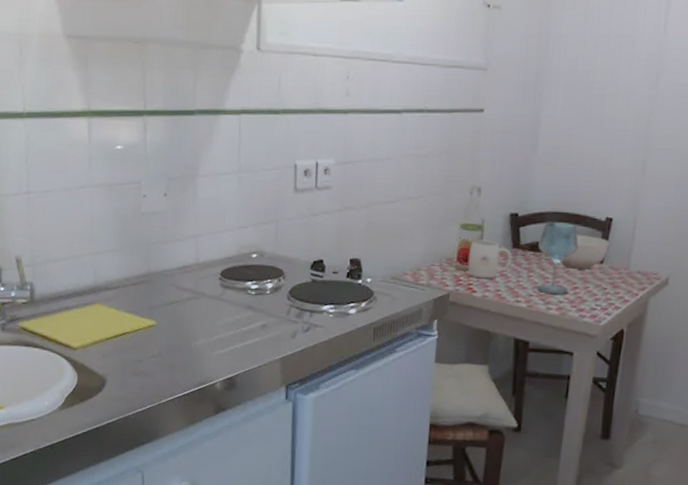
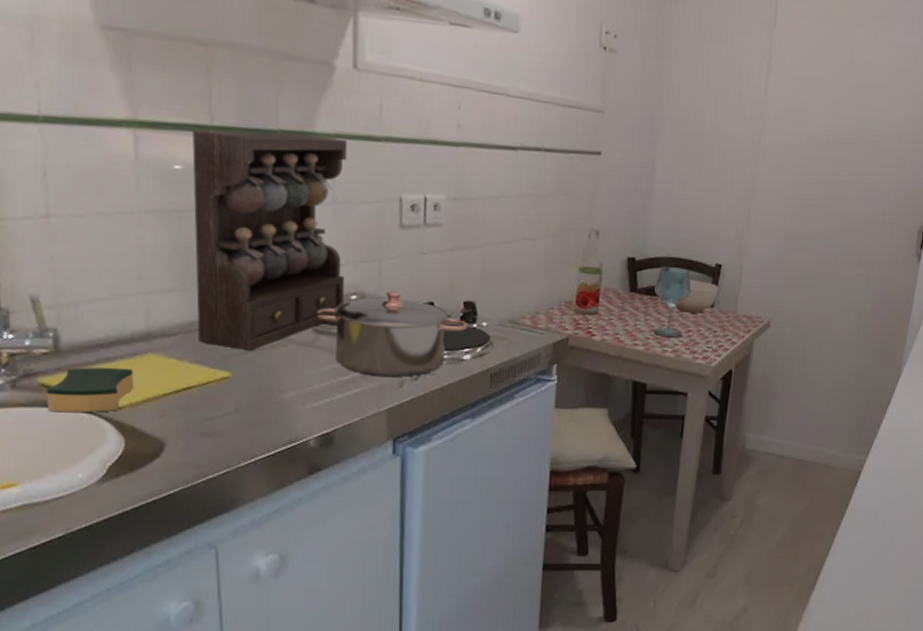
sponge: none [24,314,85,352] -> present [45,367,134,413]
spice rack: none [130,111,252,302] -> present [192,129,348,350]
cooking pot: none [221,249,354,329] -> present [314,290,468,377]
mug: present [467,239,513,279] -> none [586,283,630,323]

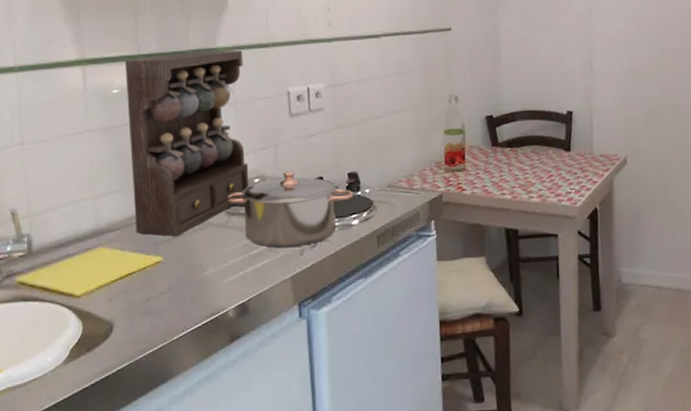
sponge: present [45,367,134,413] -> none [22,261,88,305]
wine glass: present [653,267,692,338] -> none [513,119,548,184]
bowl: present [675,280,720,314] -> none [535,128,574,159]

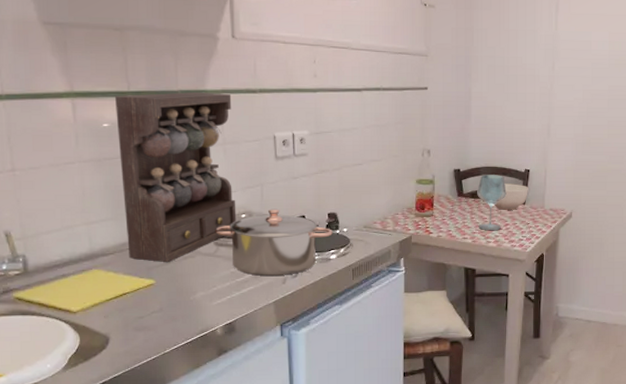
wine glass: none [513,119,548,184] -> present [477,175,507,231]
bowl: none [535,128,574,159] -> present [495,184,529,210]

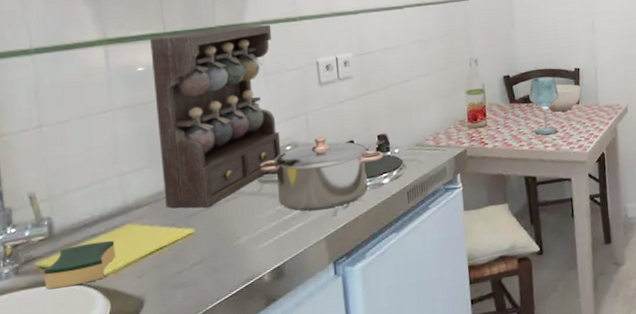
sponge: none [20,282,83,319] -> present [43,240,115,289]

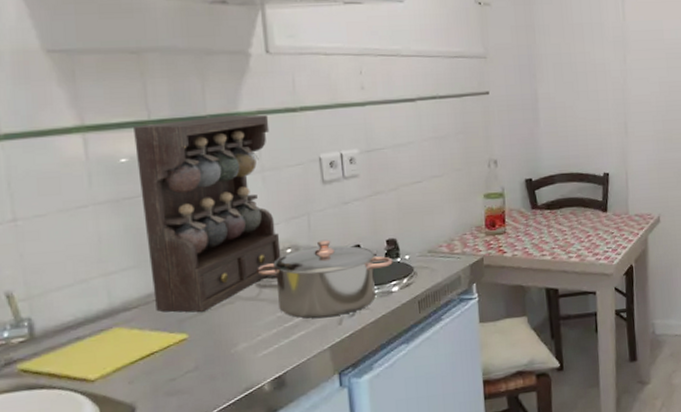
sponge: present [43,240,115,289] -> none [25,343,103,394]
wine glass: present [529,76,559,135] -> none [552,181,586,245]
bowl: present [548,83,581,112] -> none [573,189,610,220]

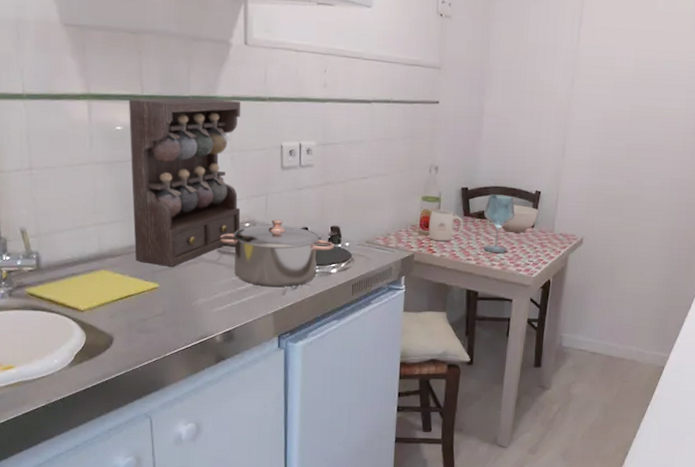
mug: none [494,205,533,240] -> present [428,209,464,242]
wine glass: none [552,181,586,245] -> present [483,194,515,254]
bowl: none [573,189,610,220] -> present [502,205,539,233]

